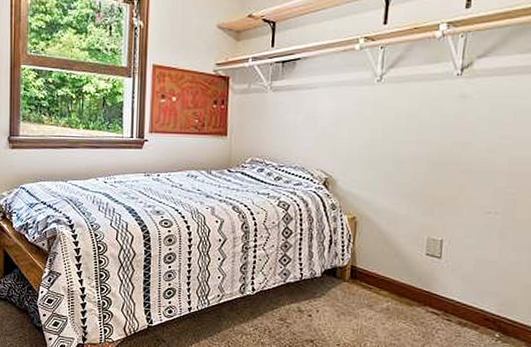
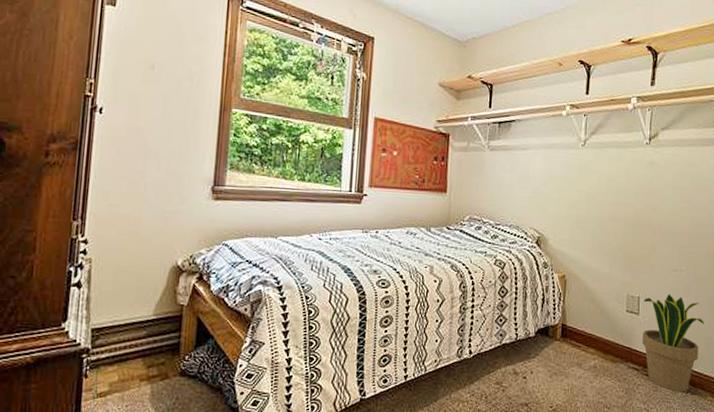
potted plant: none [443,238,523,340] -> present [642,294,704,393]

